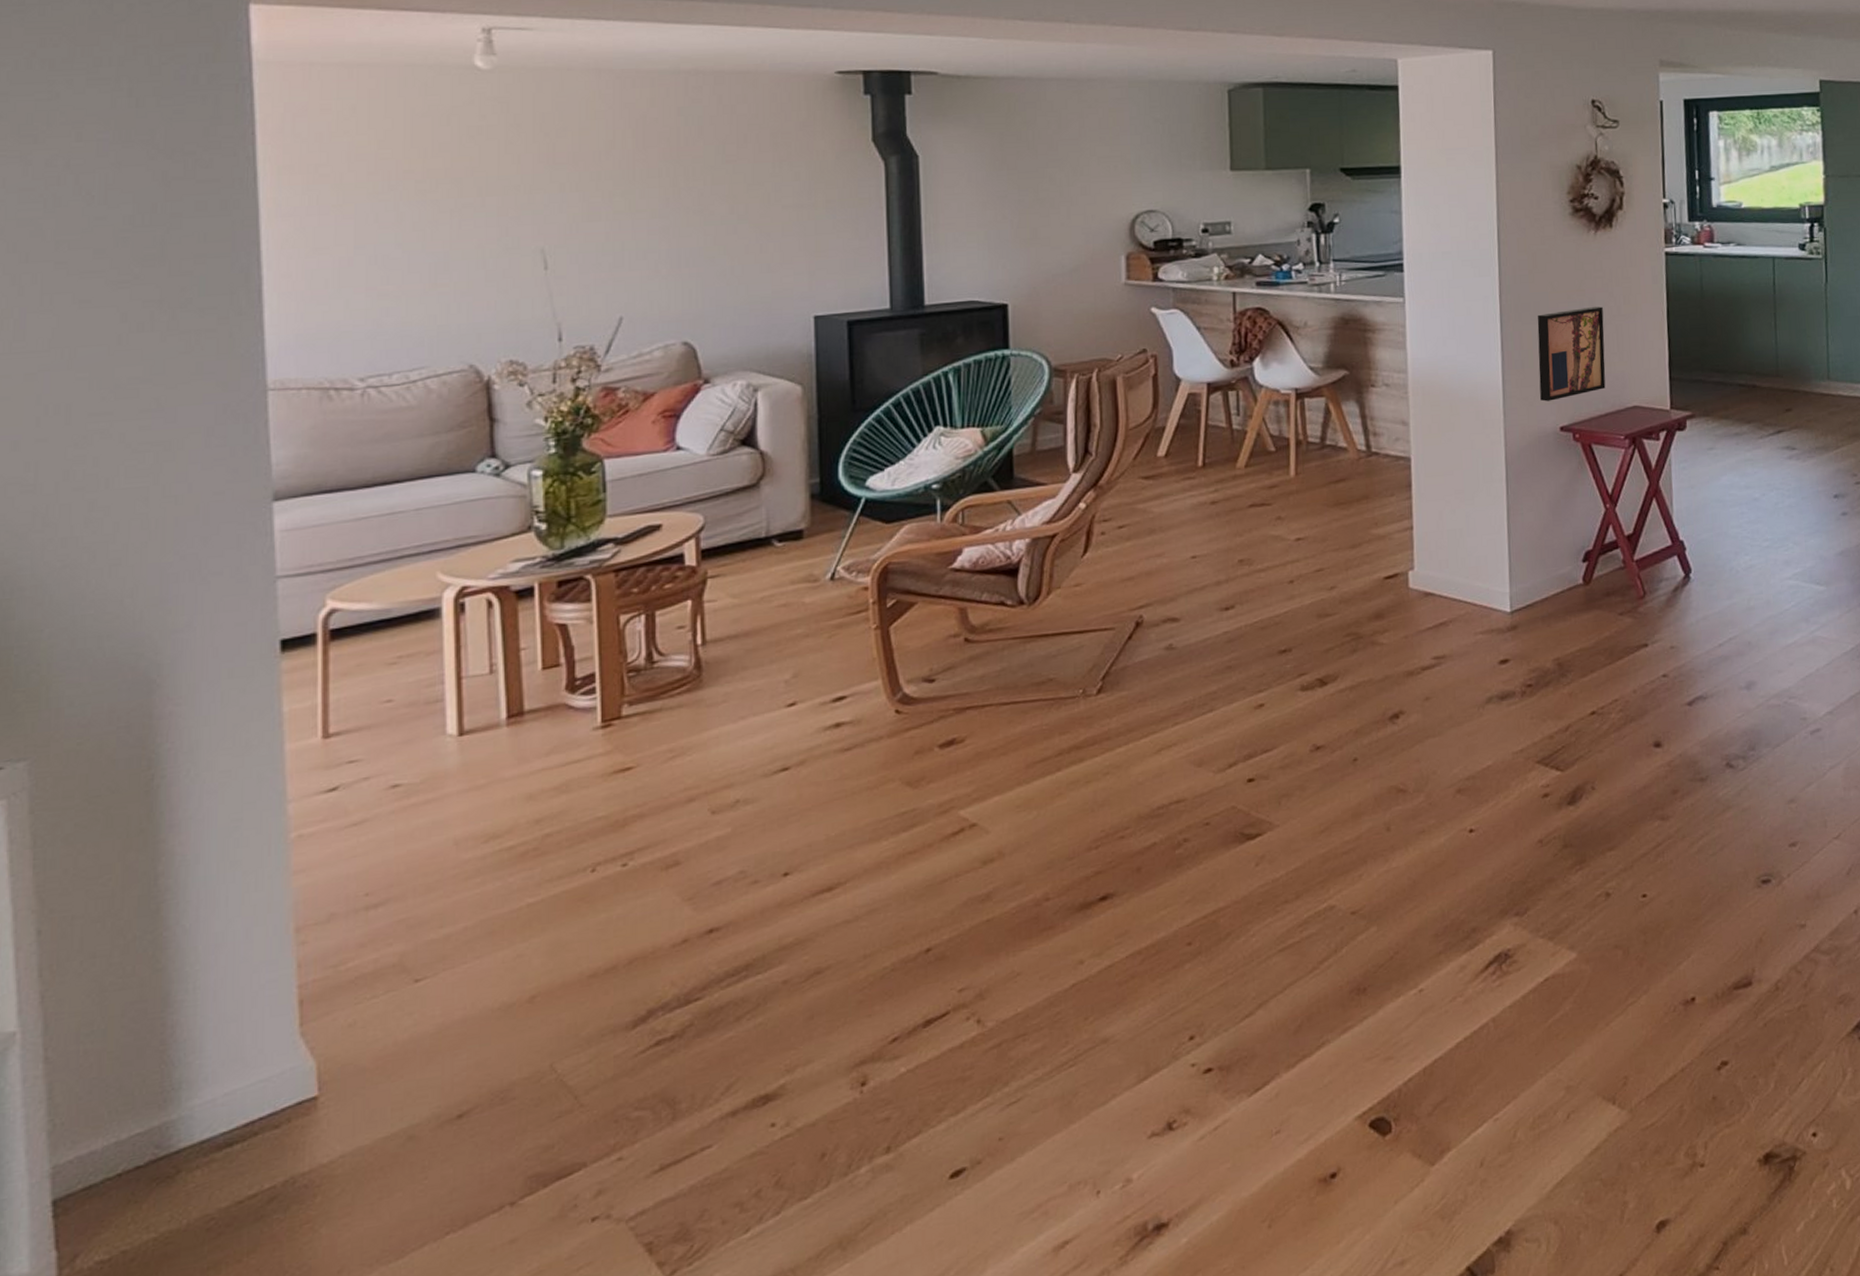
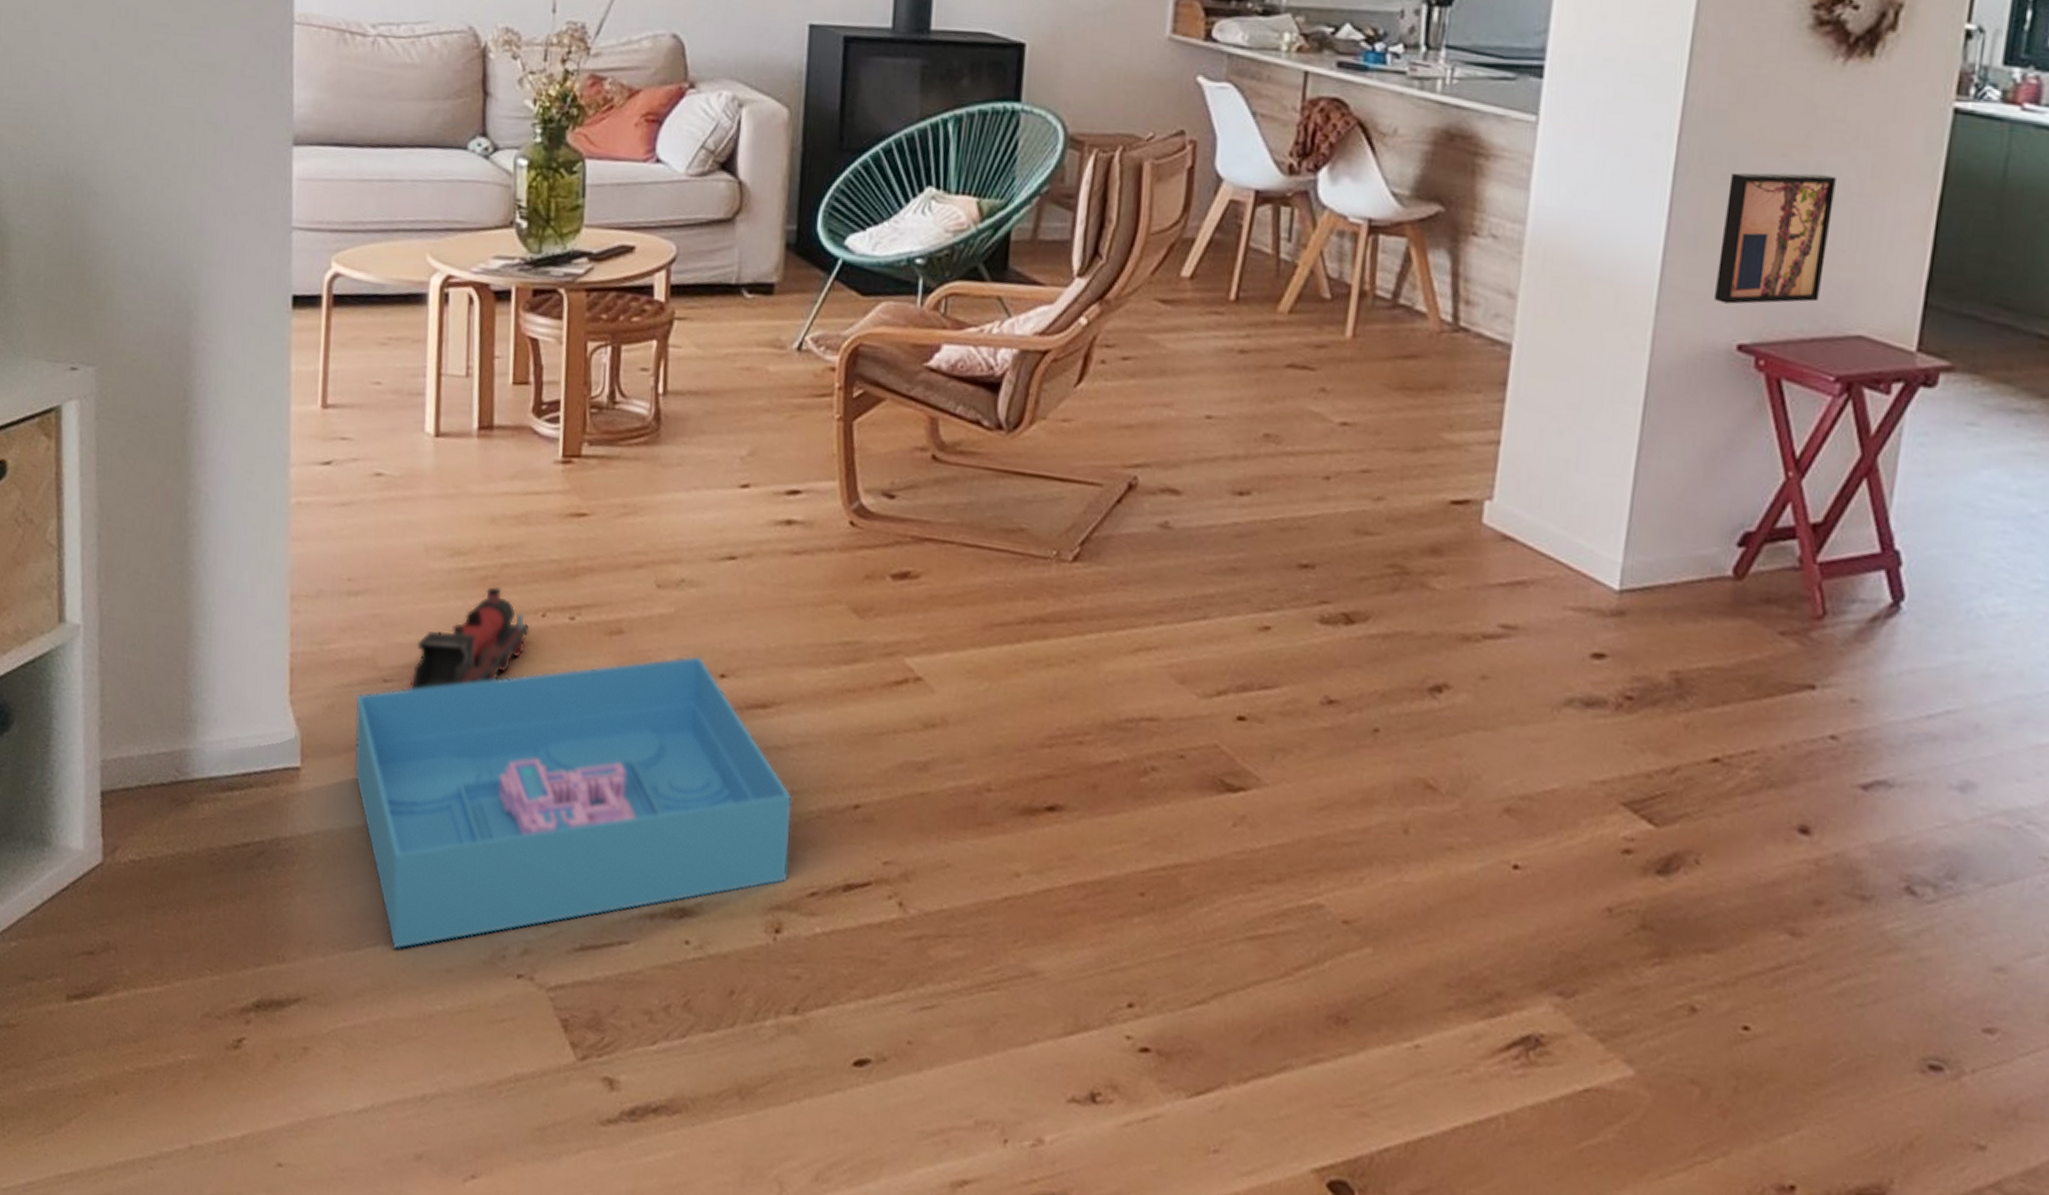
storage bin: none [383,863,869,1242] -> present [354,655,792,949]
toy train: none [444,857,579,982] -> present [408,587,530,691]

